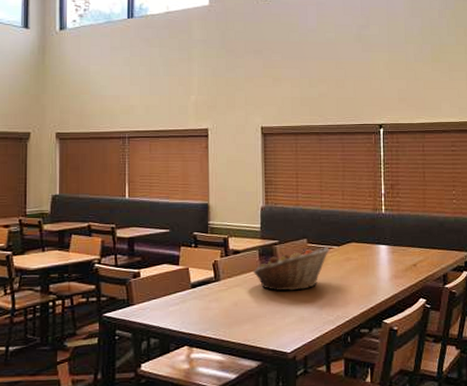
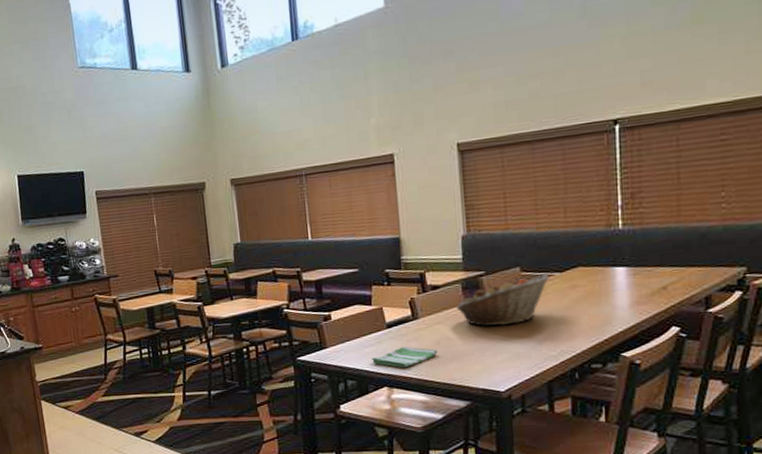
dish towel: none [174,306,235,328] -> present [371,346,438,368]

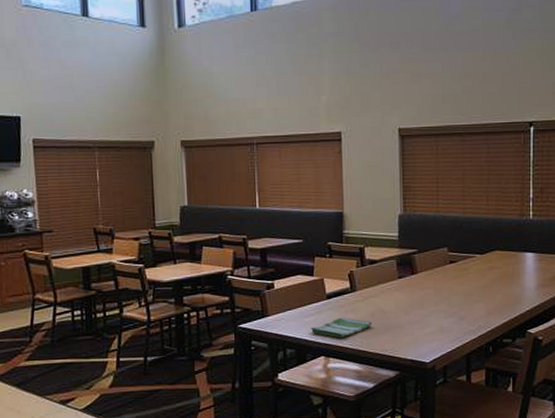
fruit basket: present [456,274,549,327] -> none [390,255,472,302]

